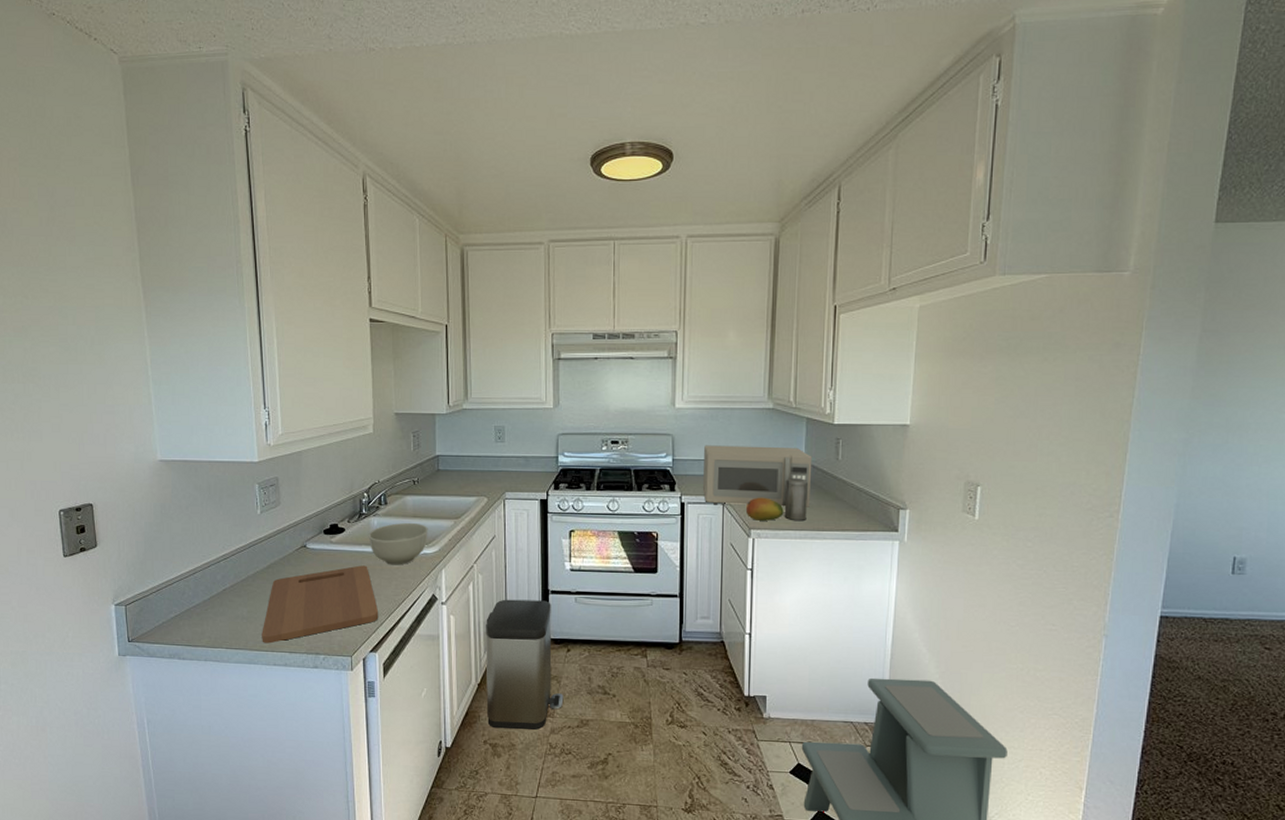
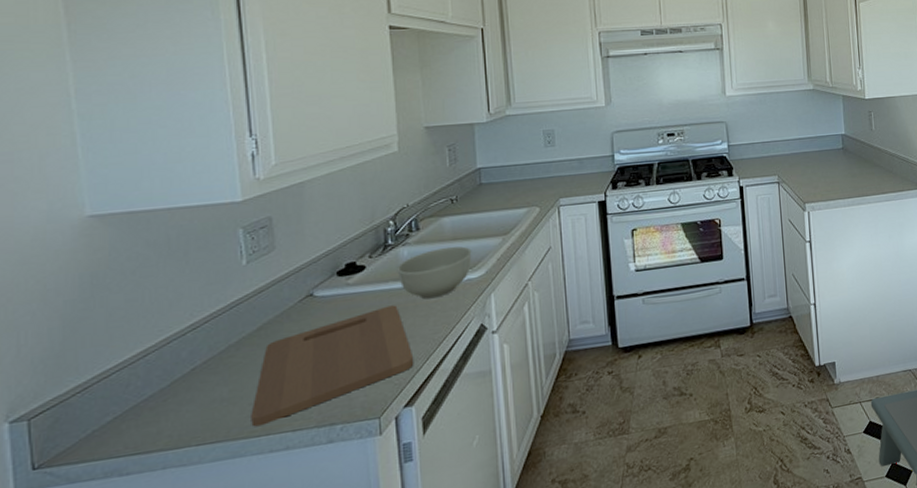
pedal bin: present [485,599,564,730] -> none [546,307,639,462]
microwave: present [702,445,813,507] -> none [756,123,853,185]
fruit: present [746,497,784,521] -> none [799,171,832,195]
canister: present [784,478,809,522] -> none [831,150,852,191]

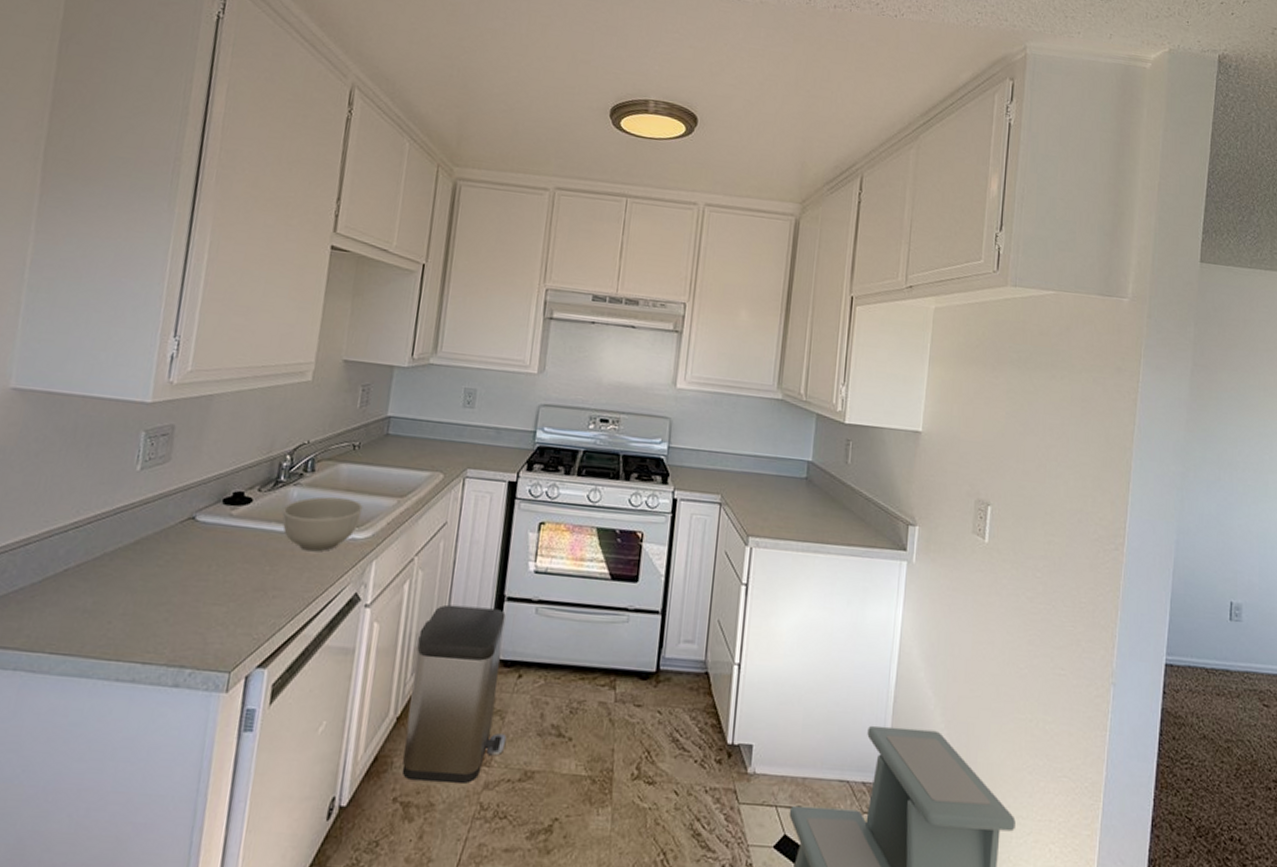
cutting board: present [251,305,414,427] -> none [105,548,279,650]
pedal bin: none [546,307,639,462] -> present [402,604,507,783]

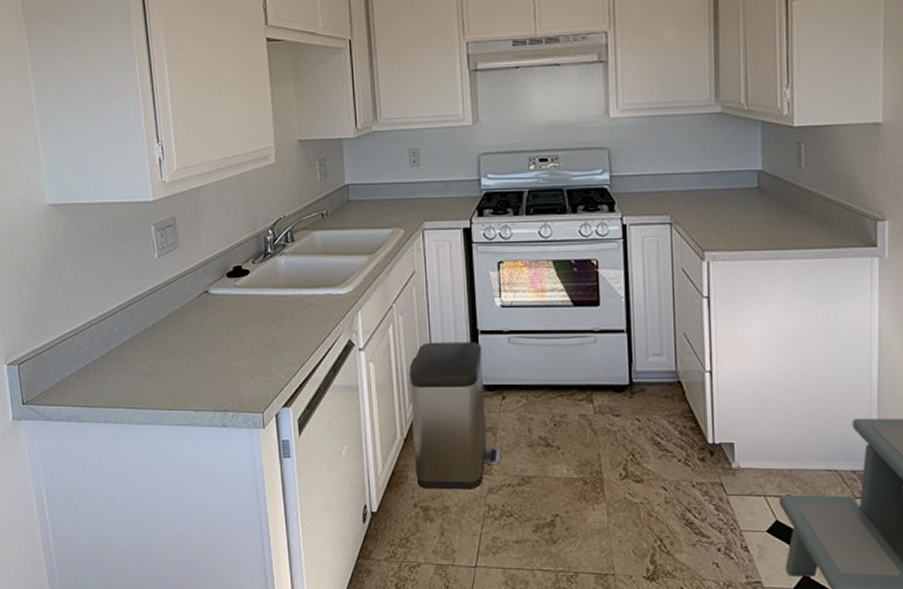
bowl: present [282,497,363,552] -> none [275,260,341,309]

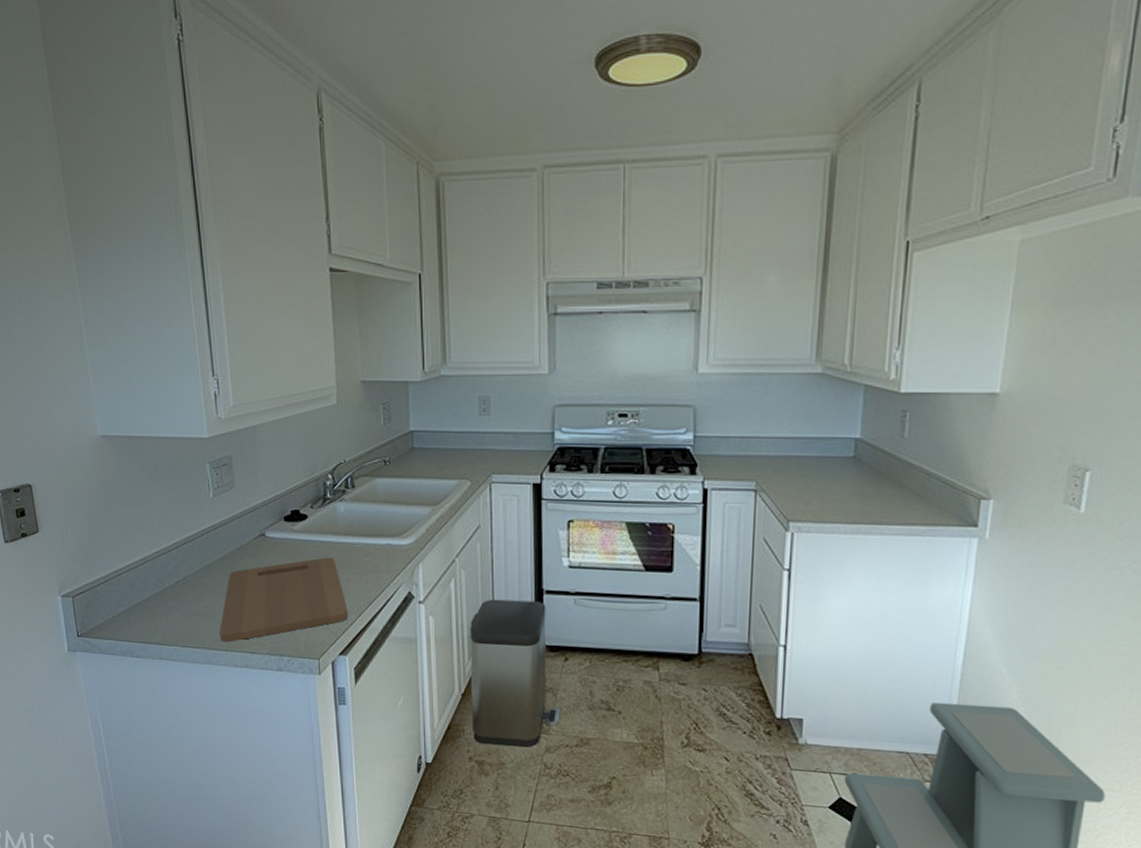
cutting board: none [164,310,291,401] -> present [219,557,348,643]

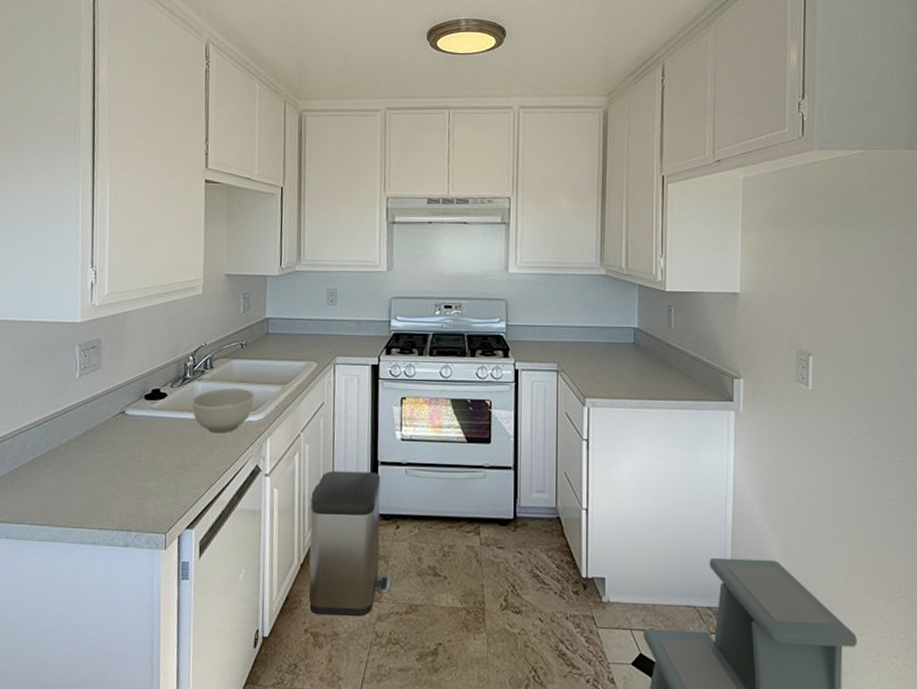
cutting board: present [219,557,348,643] -> none [70,433,198,519]
bowl: none [334,509,403,558] -> present [191,387,255,434]

